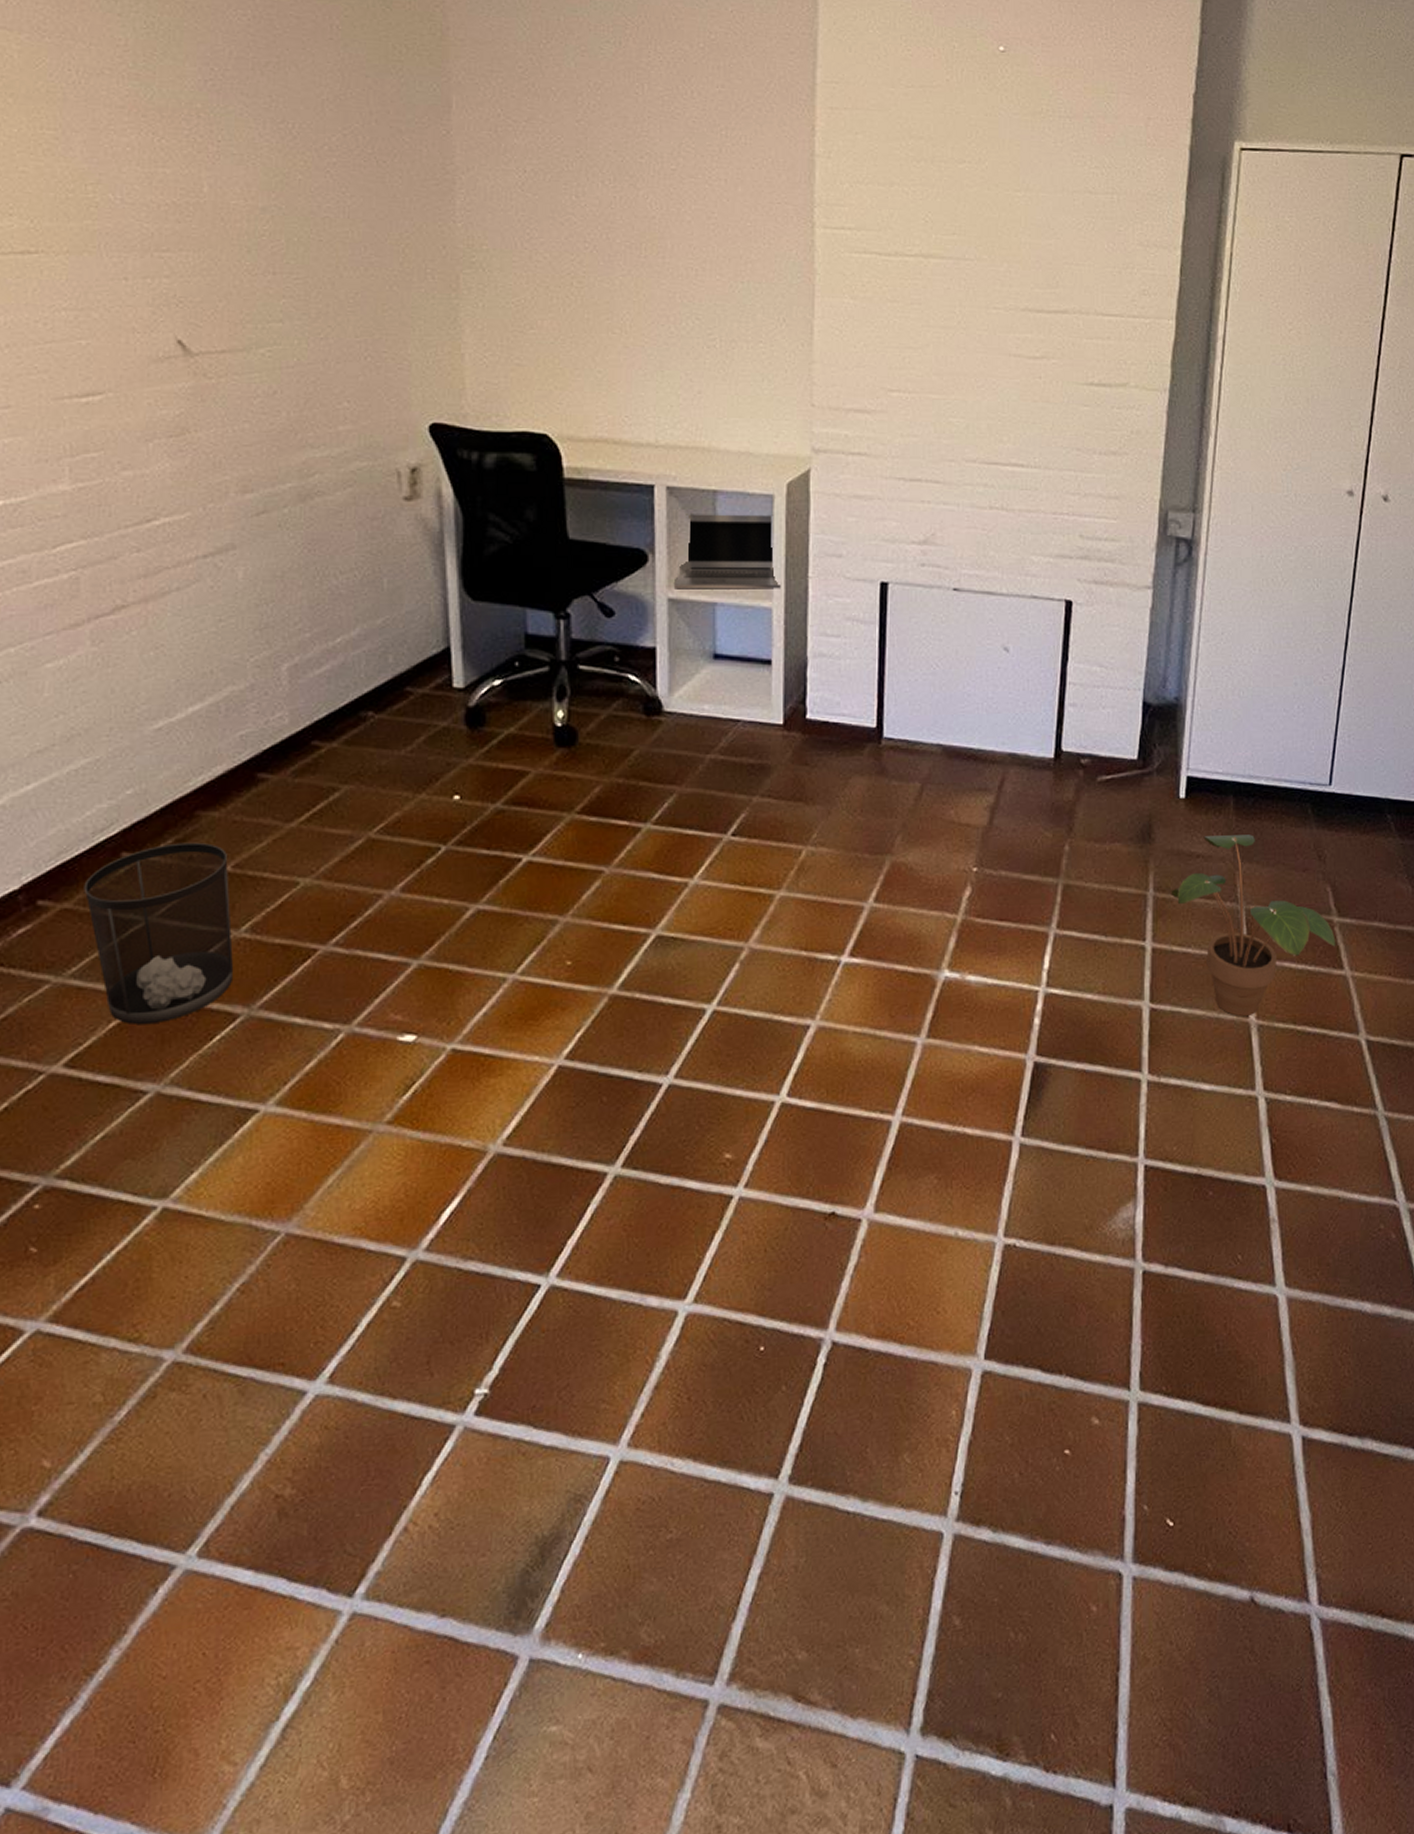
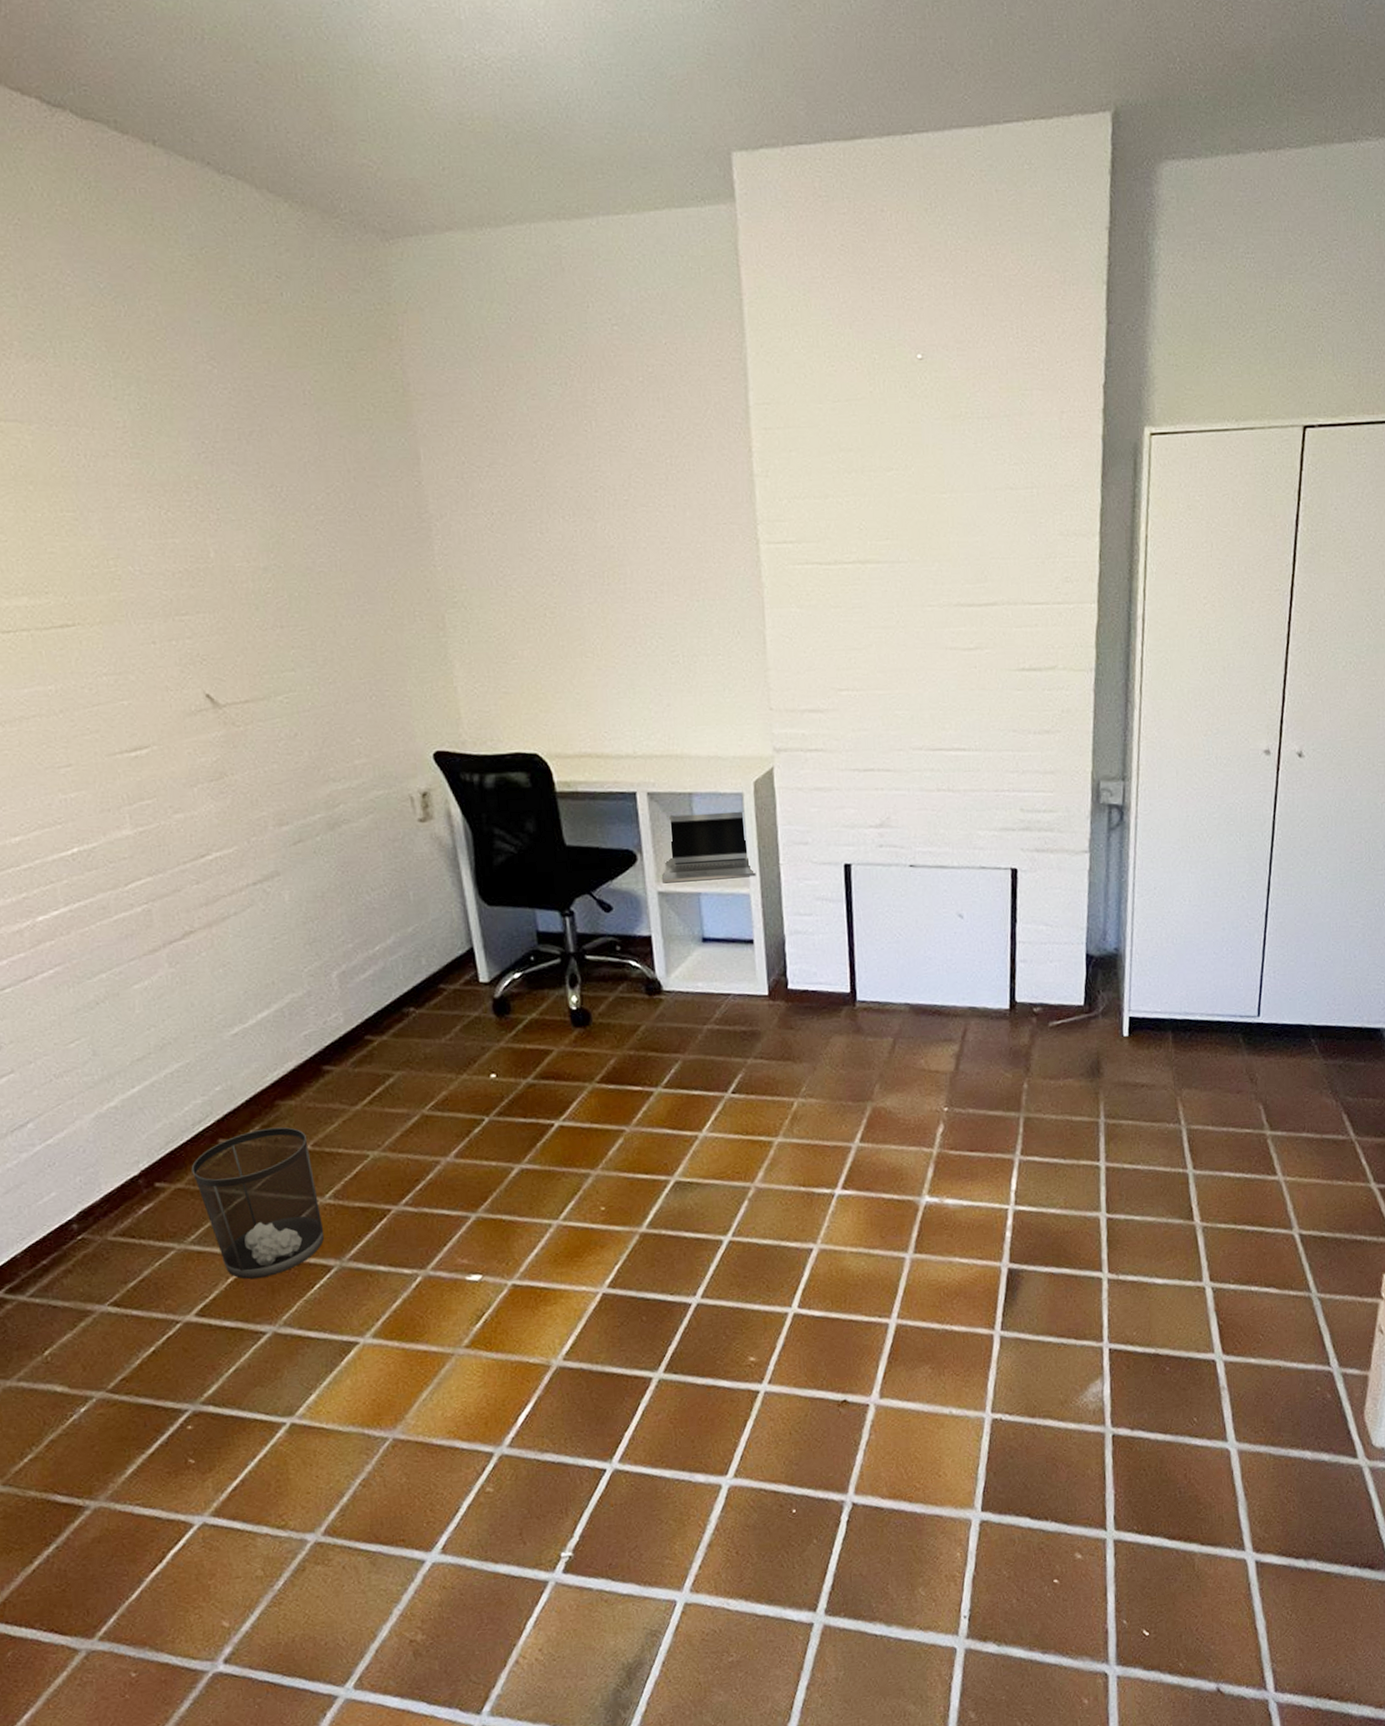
potted plant: present [1171,834,1336,1017] -> none [1120,1064,1269,1221]

